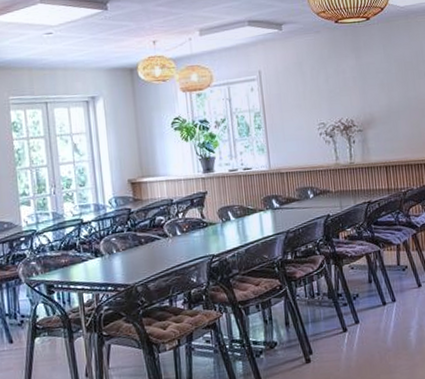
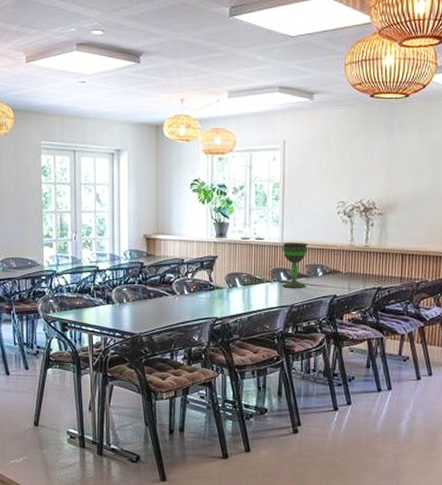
chalice: none [270,167,299,215] -> present [282,242,308,288]

